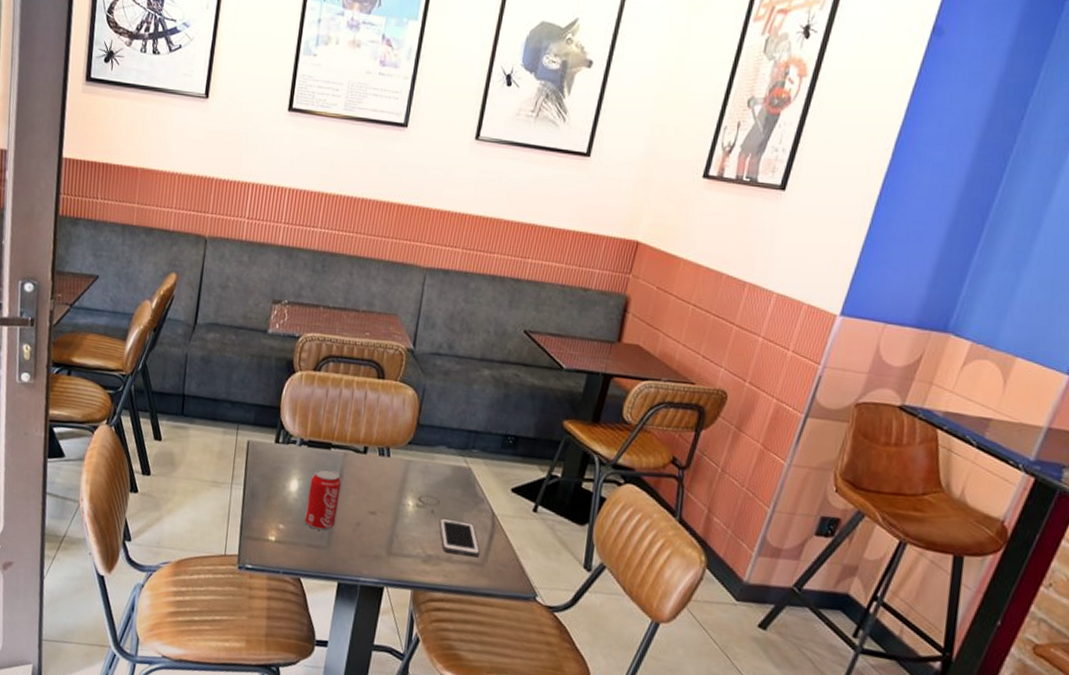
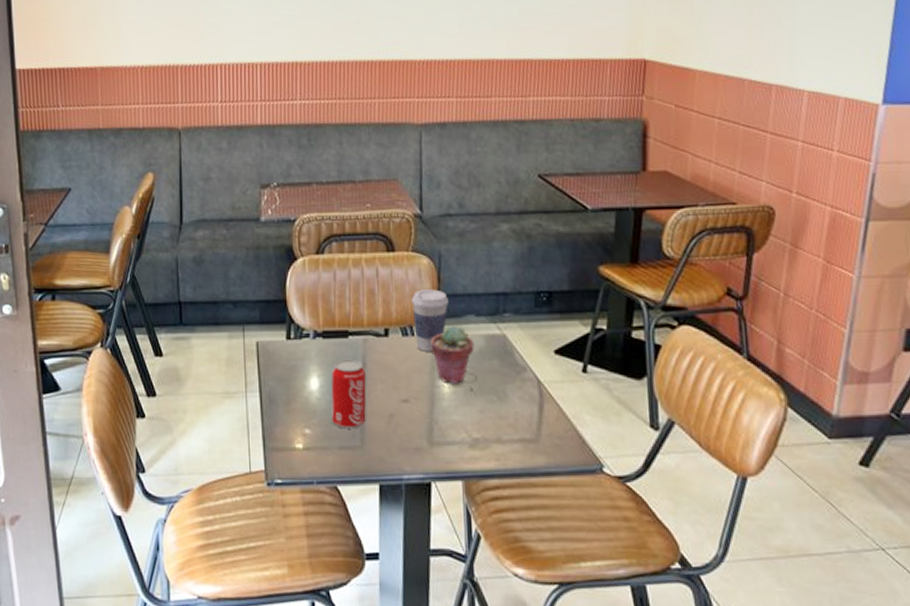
coffee cup: none [390,417,426,473] -> present [411,289,450,352]
potted succulent: none [403,453,442,505] -> present [431,326,474,384]
cell phone: present [439,517,480,558] -> none [480,394,531,434]

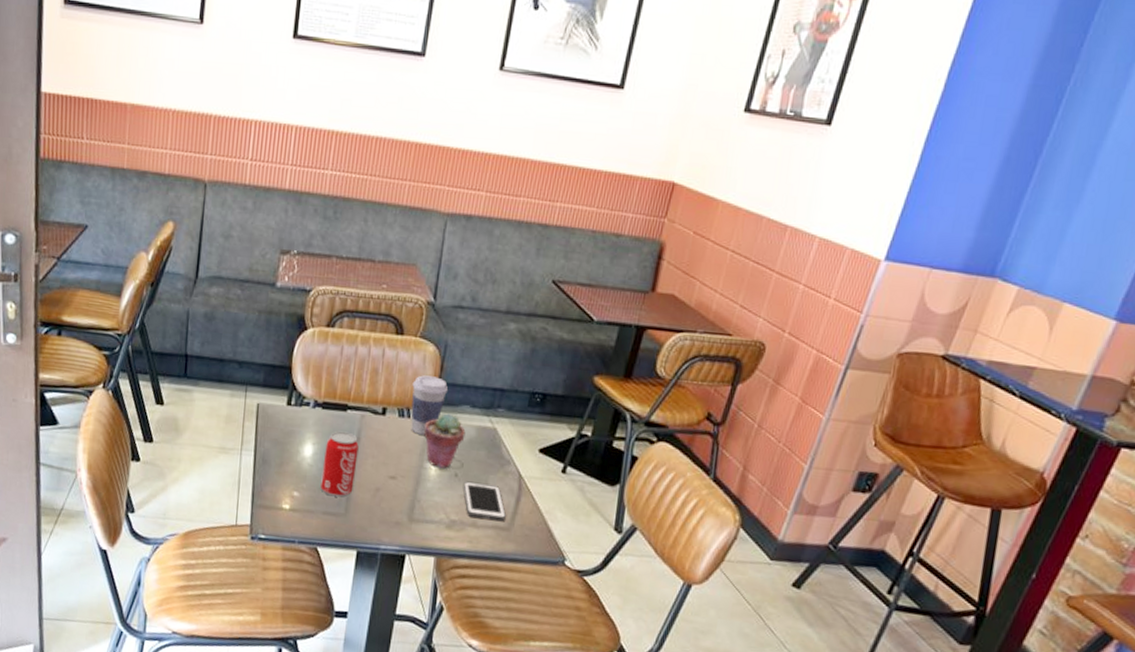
cell phone: none [480,394,531,434] -> present [462,481,506,522]

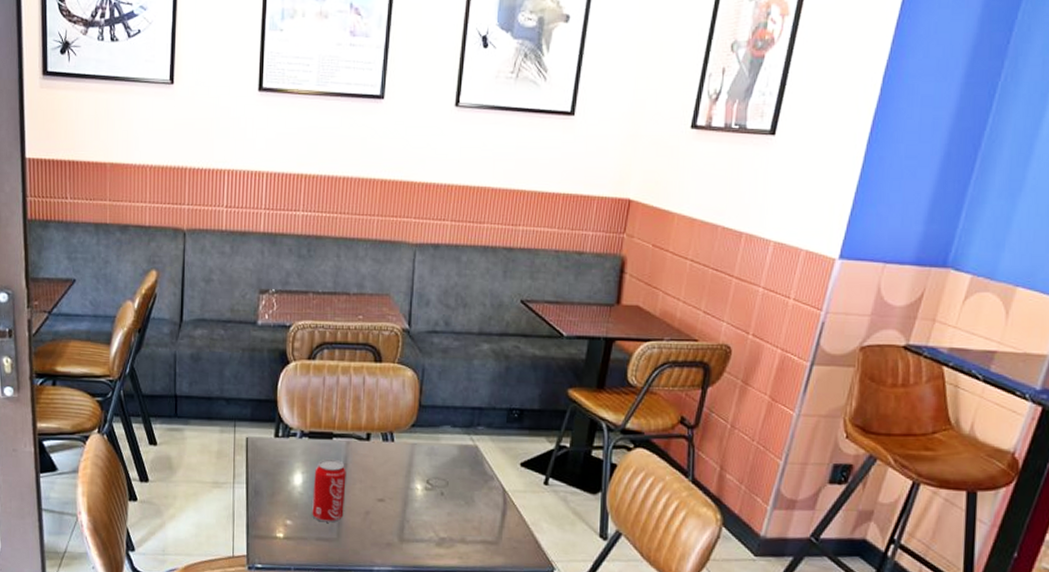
coffee cup: present [411,375,449,435] -> none [394,399,429,457]
potted succulent: present [424,413,466,468] -> none [408,434,448,488]
cell phone: present [462,481,506,522] -> none [449,499,493,536]

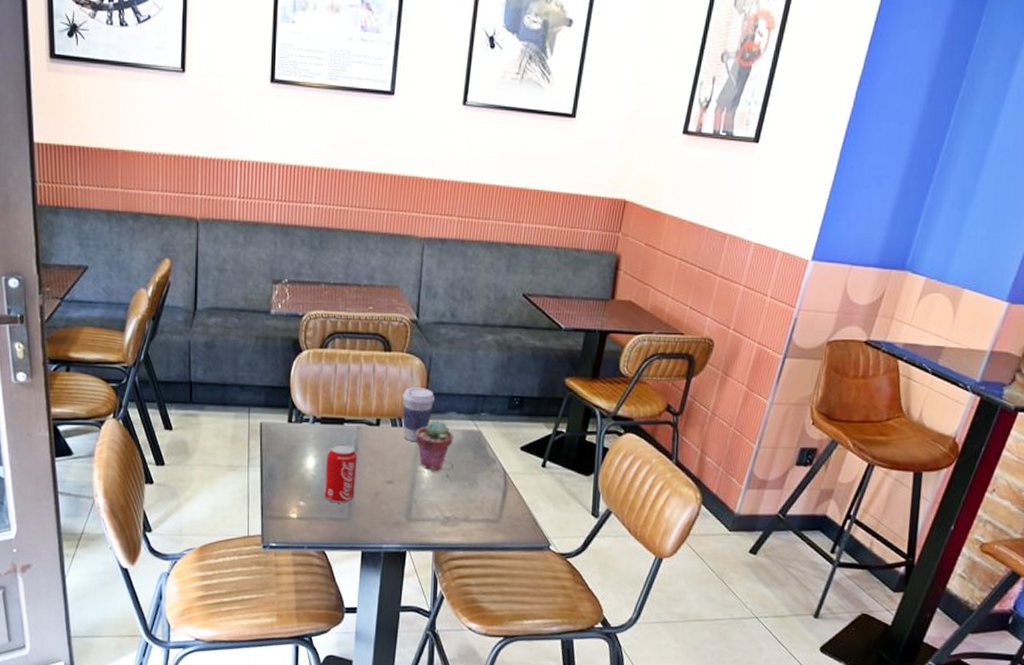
coffee cup: none [394,399,429,457] -> present [402,387,436,441]
potted succulent: none [408,434,448,488] -> present [416,420,453,470]

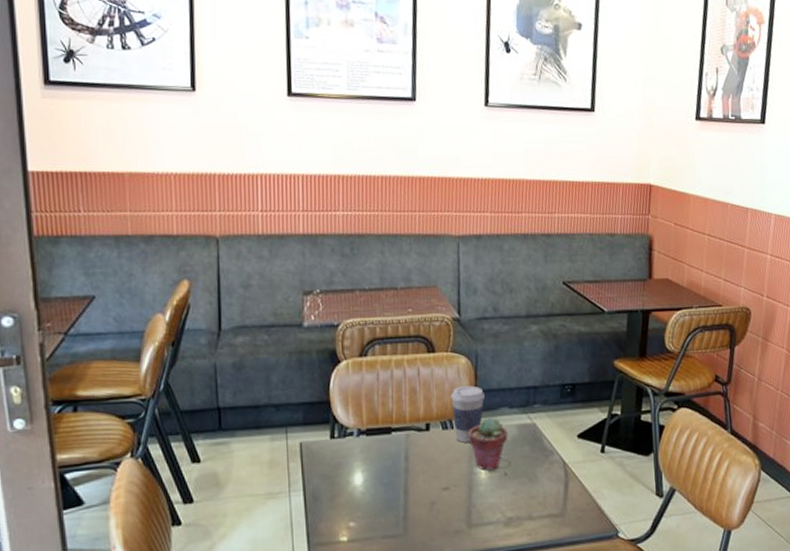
beverage can: present [324,443,357,504] -> none [375,453,409,519]

